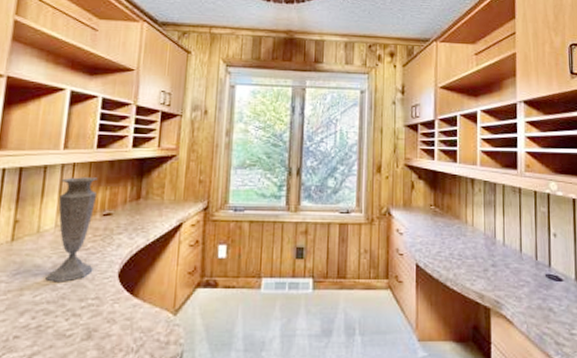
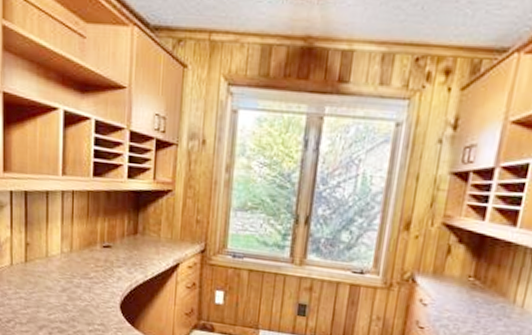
vase: present [45,177,98,282] -> none [57,205,97,306]

